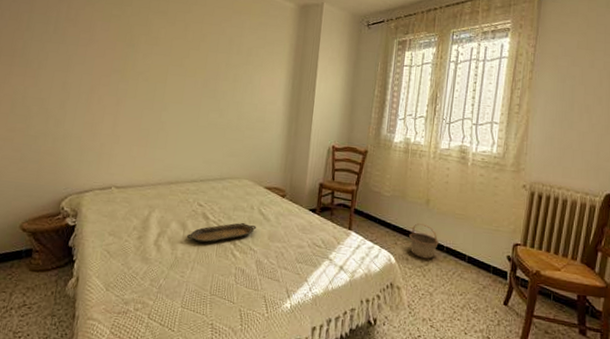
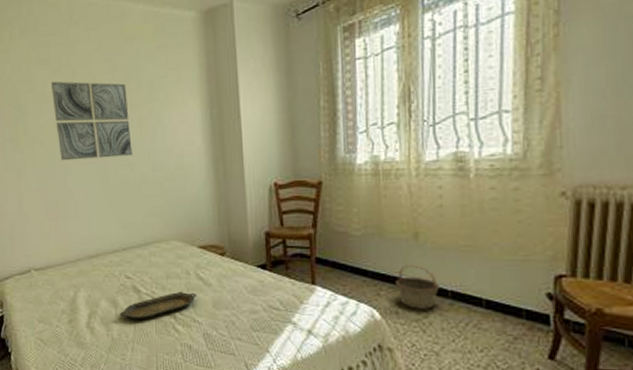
wall art: none [160,30,229,104] -> present [51,81,133,161]

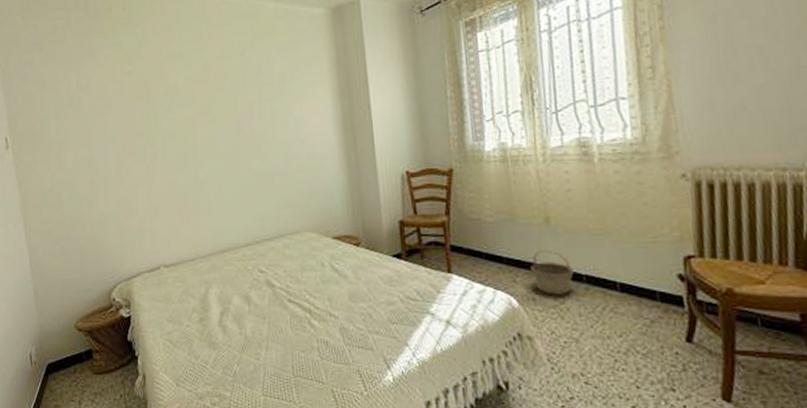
wall art: present [51,81,133,161] -> none [183,75,265,154]
serving tray: present [119,291,197,319] -> none [252,284,333,315]

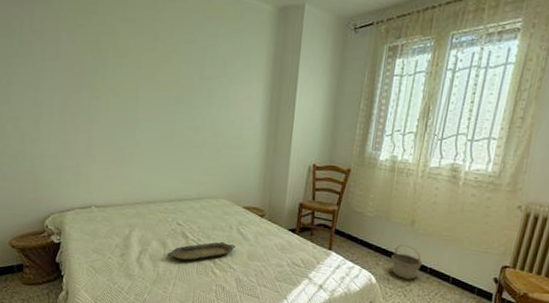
serving tray: none [252,284,333,315] -> present [167,241,236,261]

